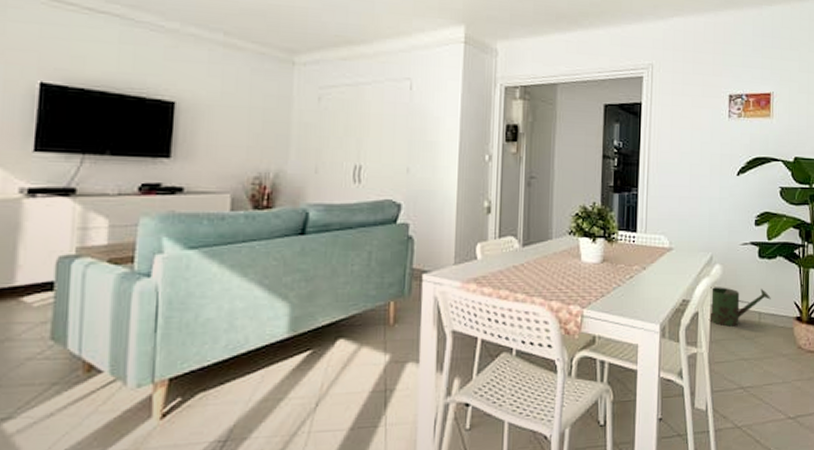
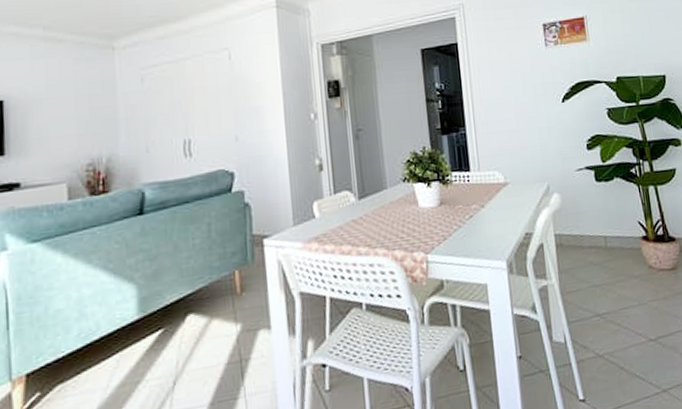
watering can: present [708,287,771,327] -> none [552,212,614,255]

